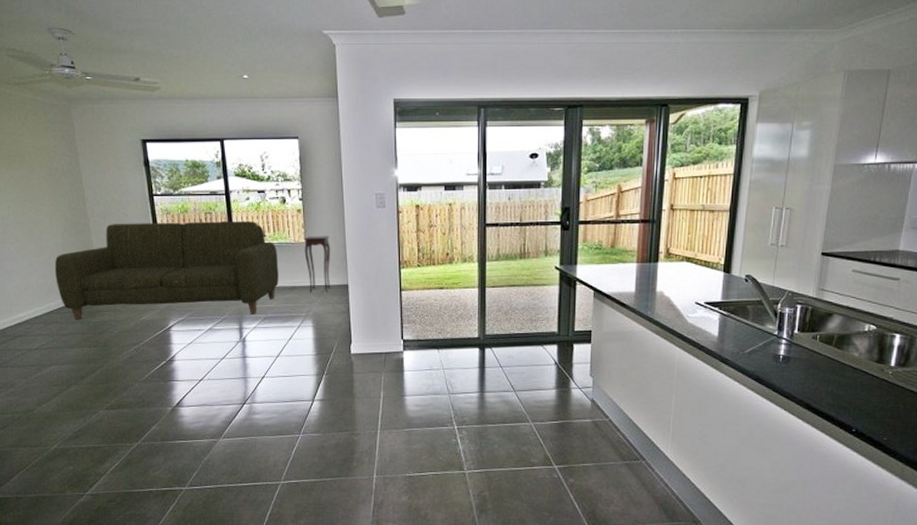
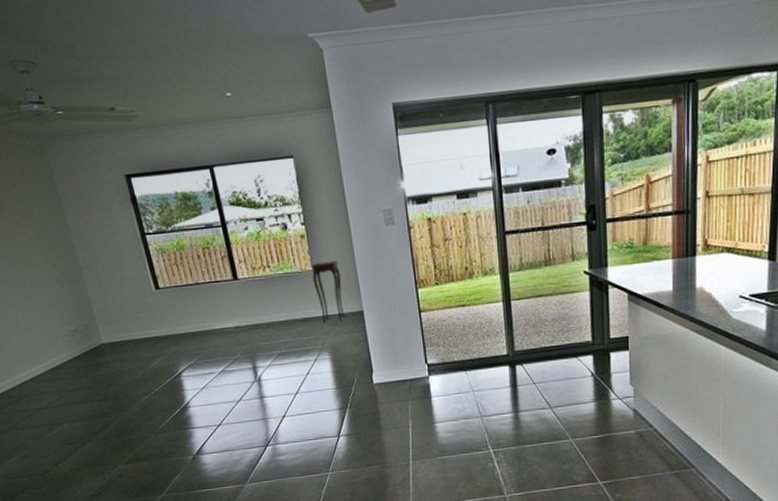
sofa: present [55,221,279,320] -> none [51,252,289,374]

